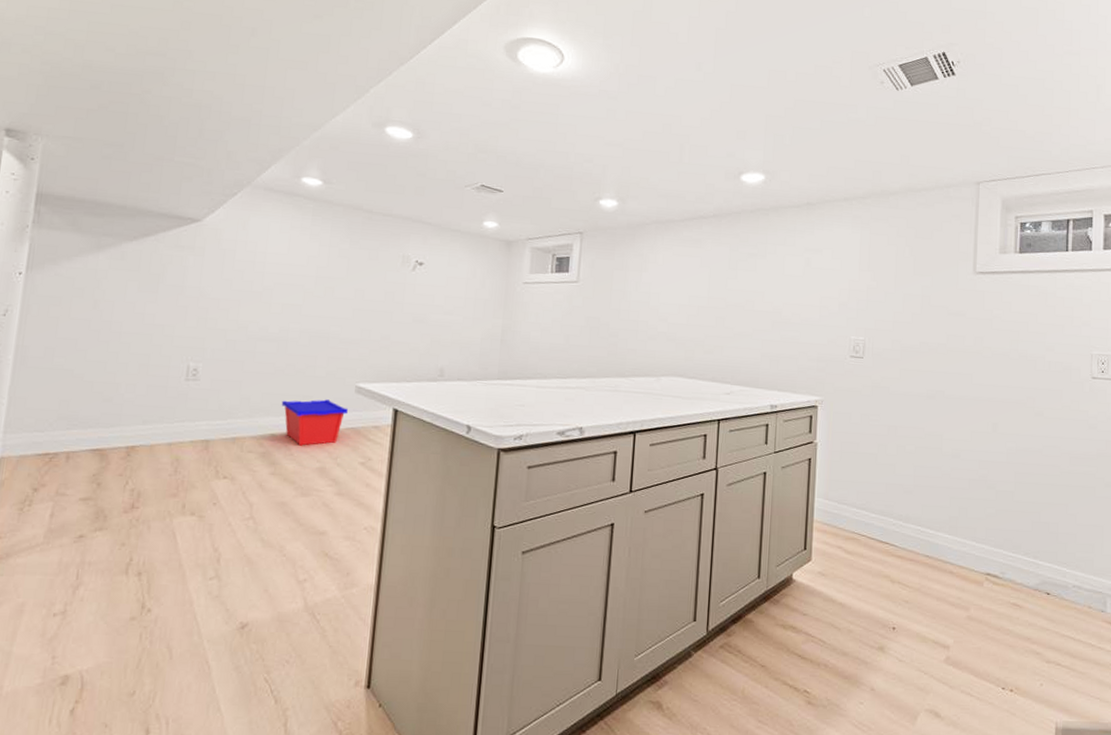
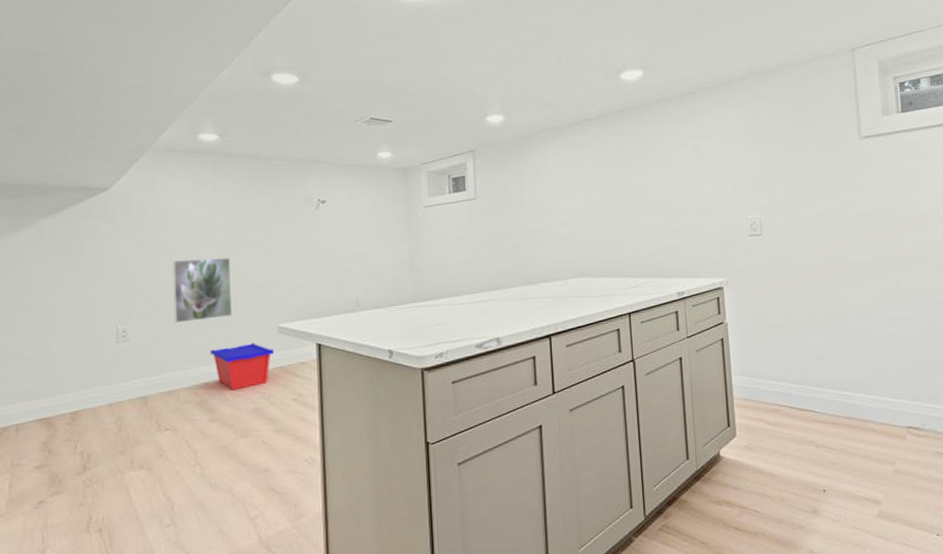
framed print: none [249,303,317,370] -> present [172,258,233,324]

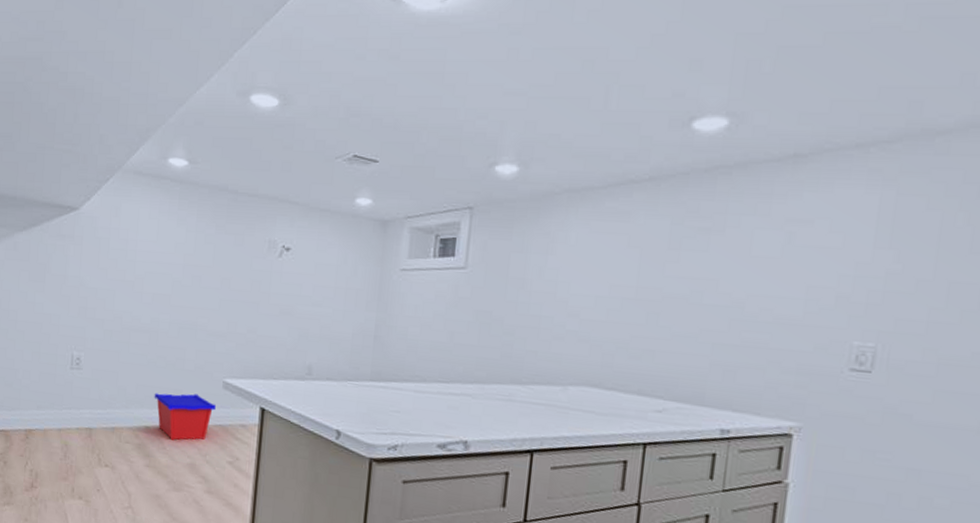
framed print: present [172,258,233,324] -> none [124,293,185,362]

